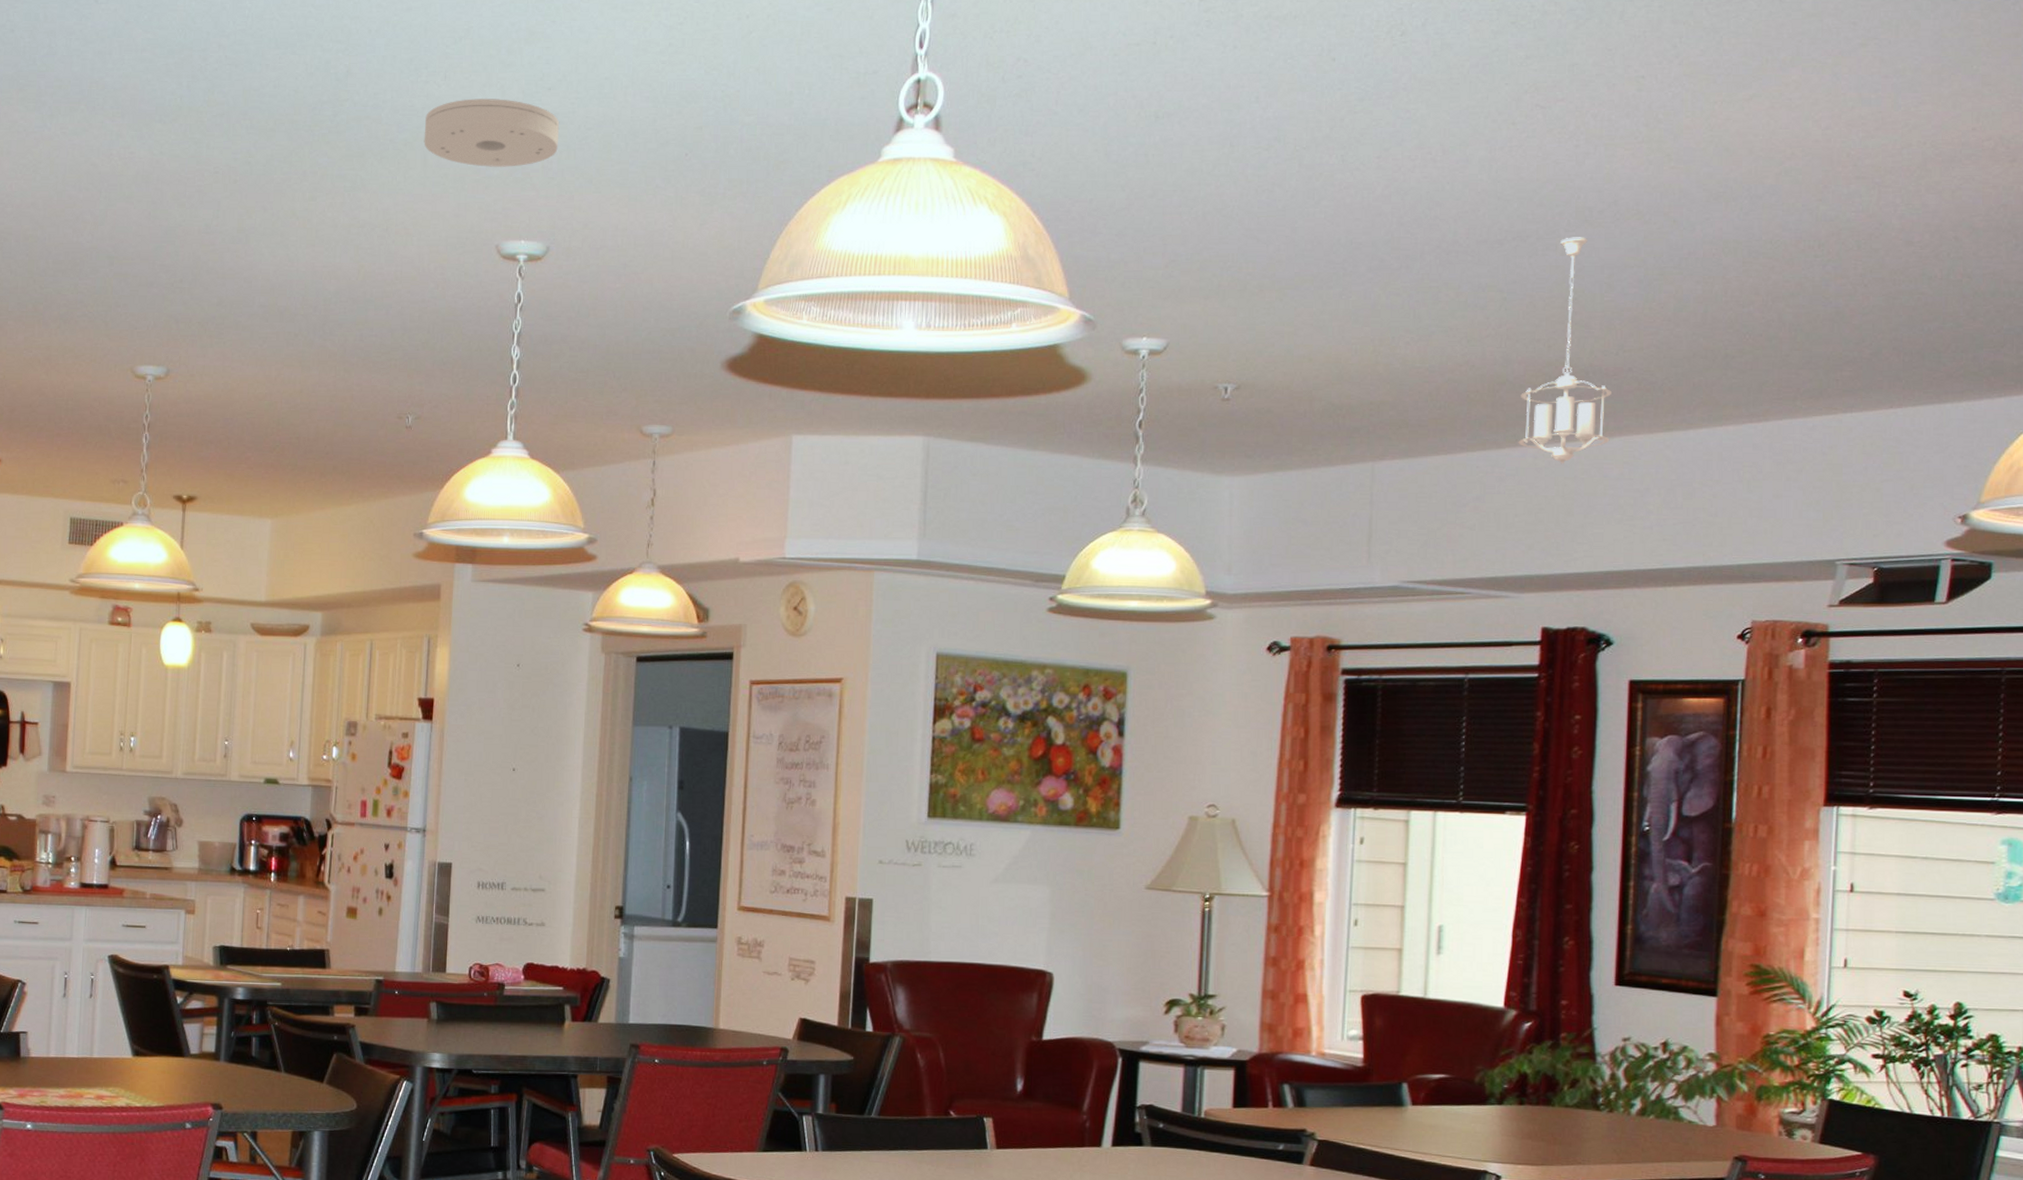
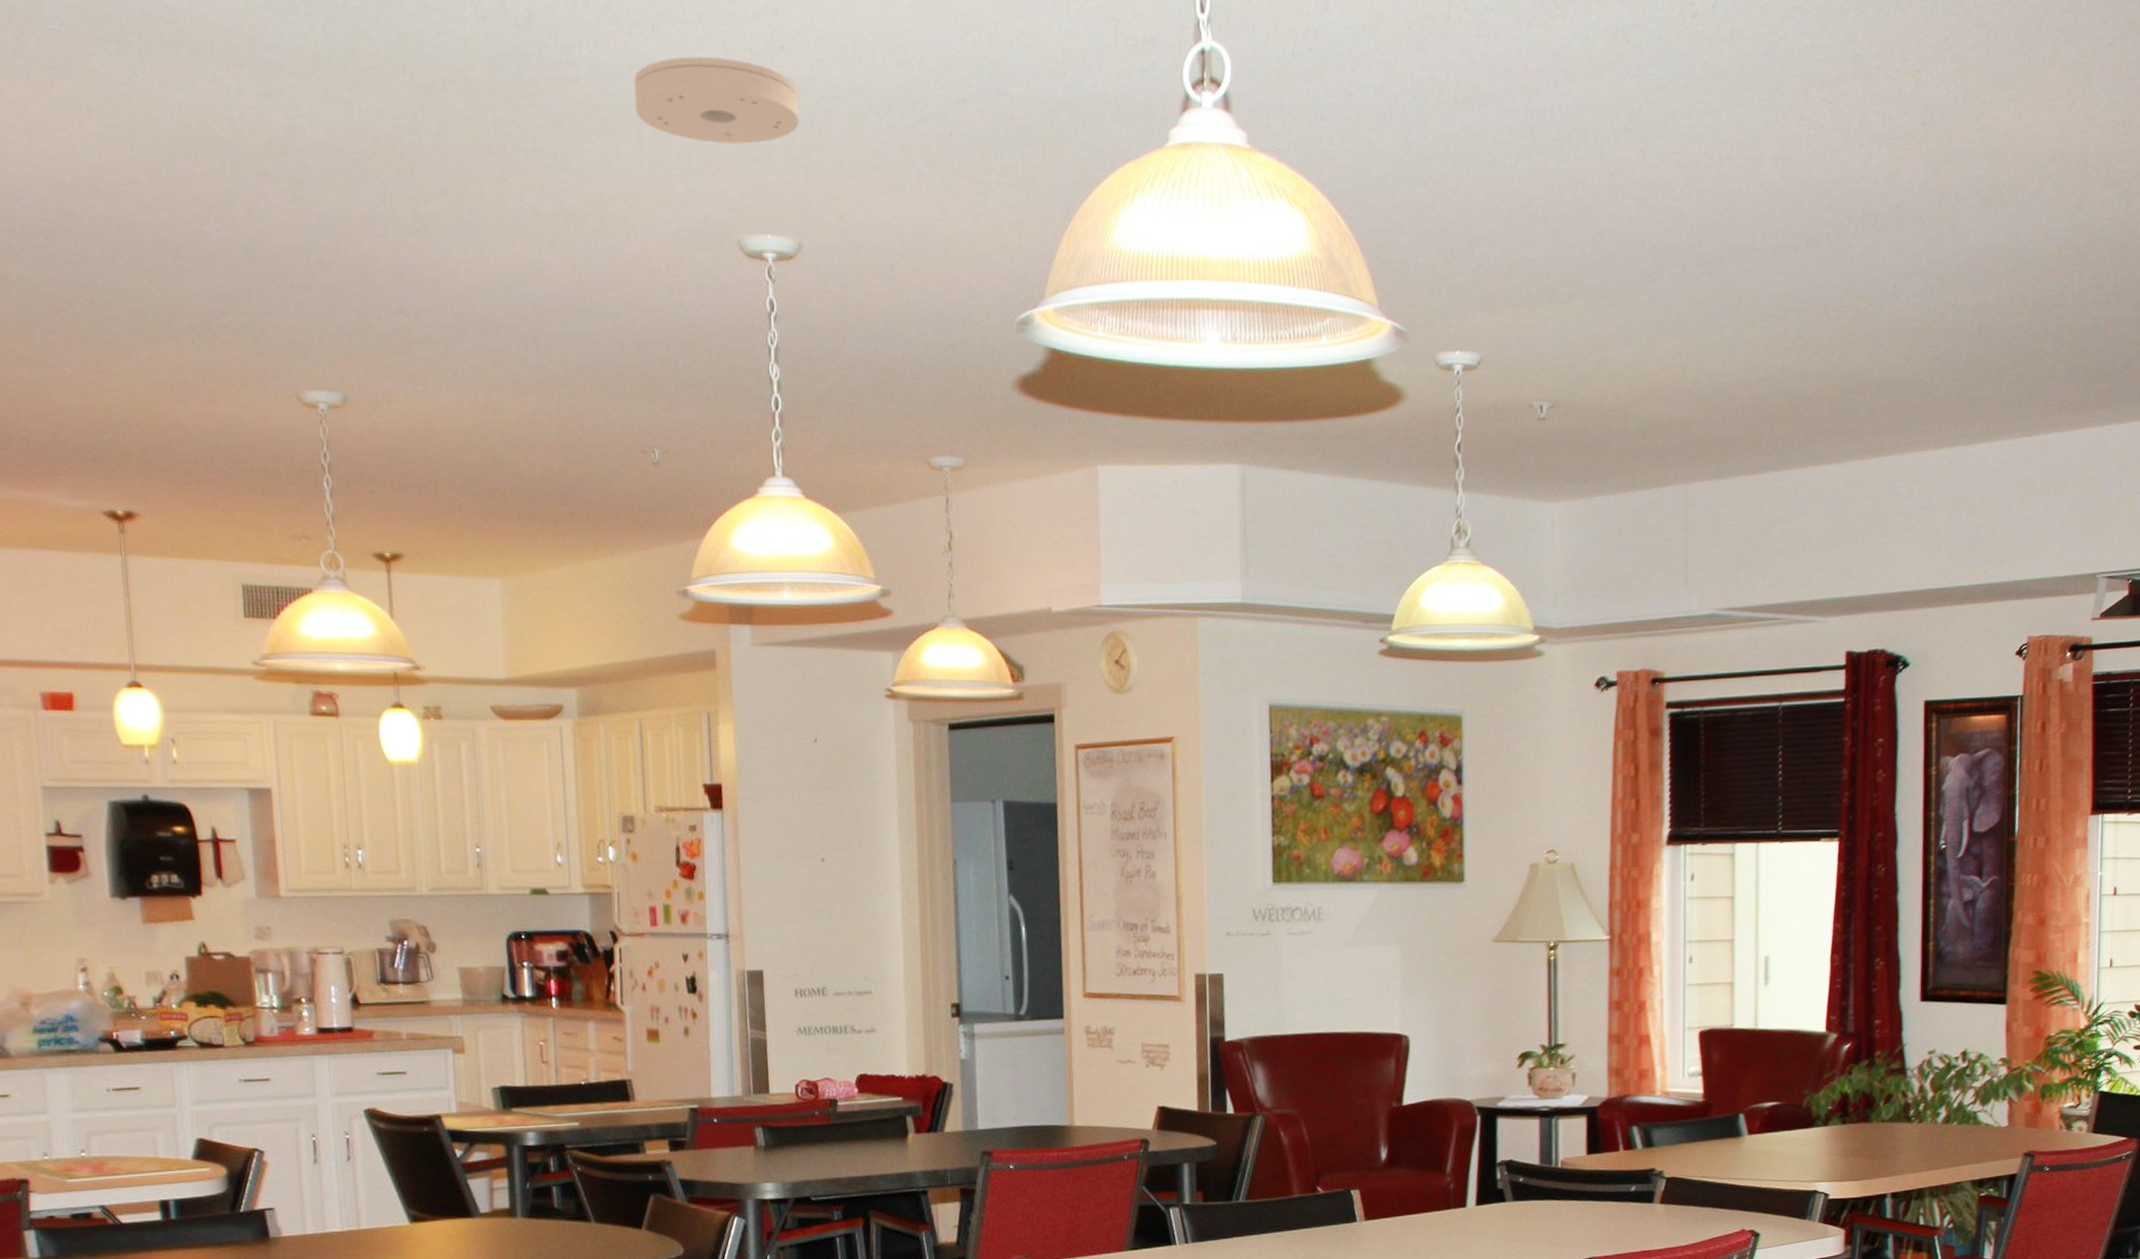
pendant light: present [1518,237,1613,464] -> none [1818,243,1901,483]

